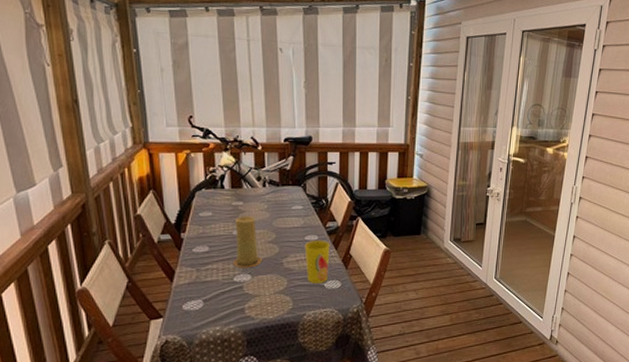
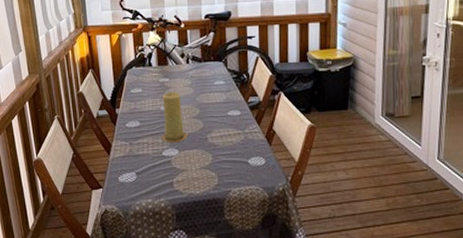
cup: present [304,241,330,284] -> none [227,116,253,160]

